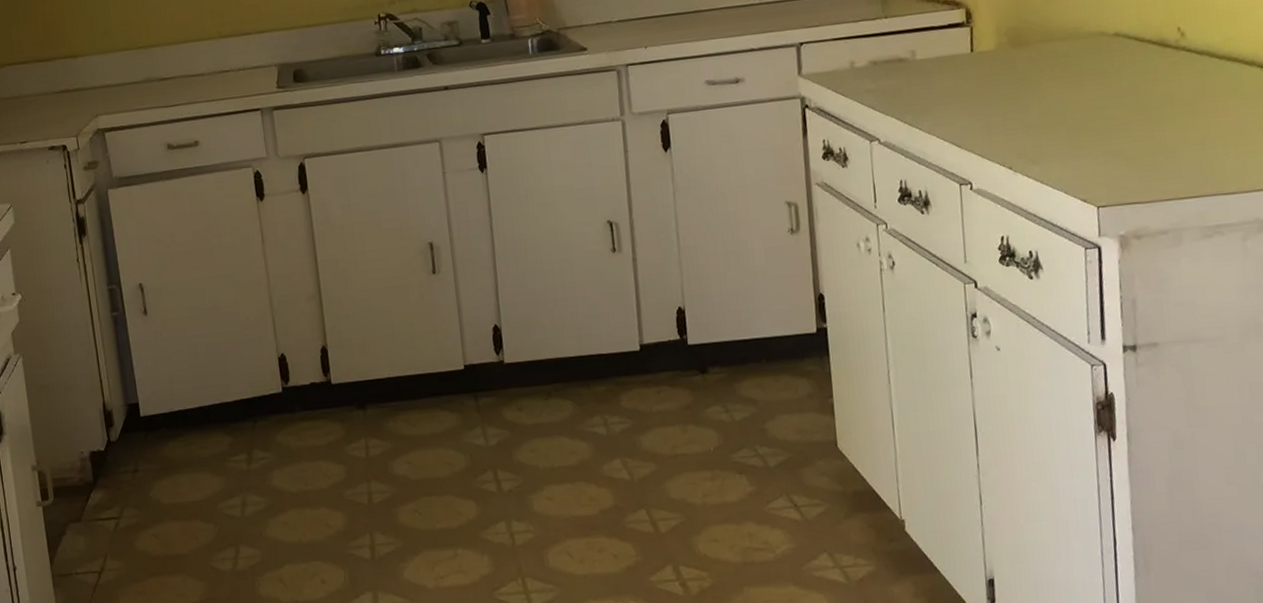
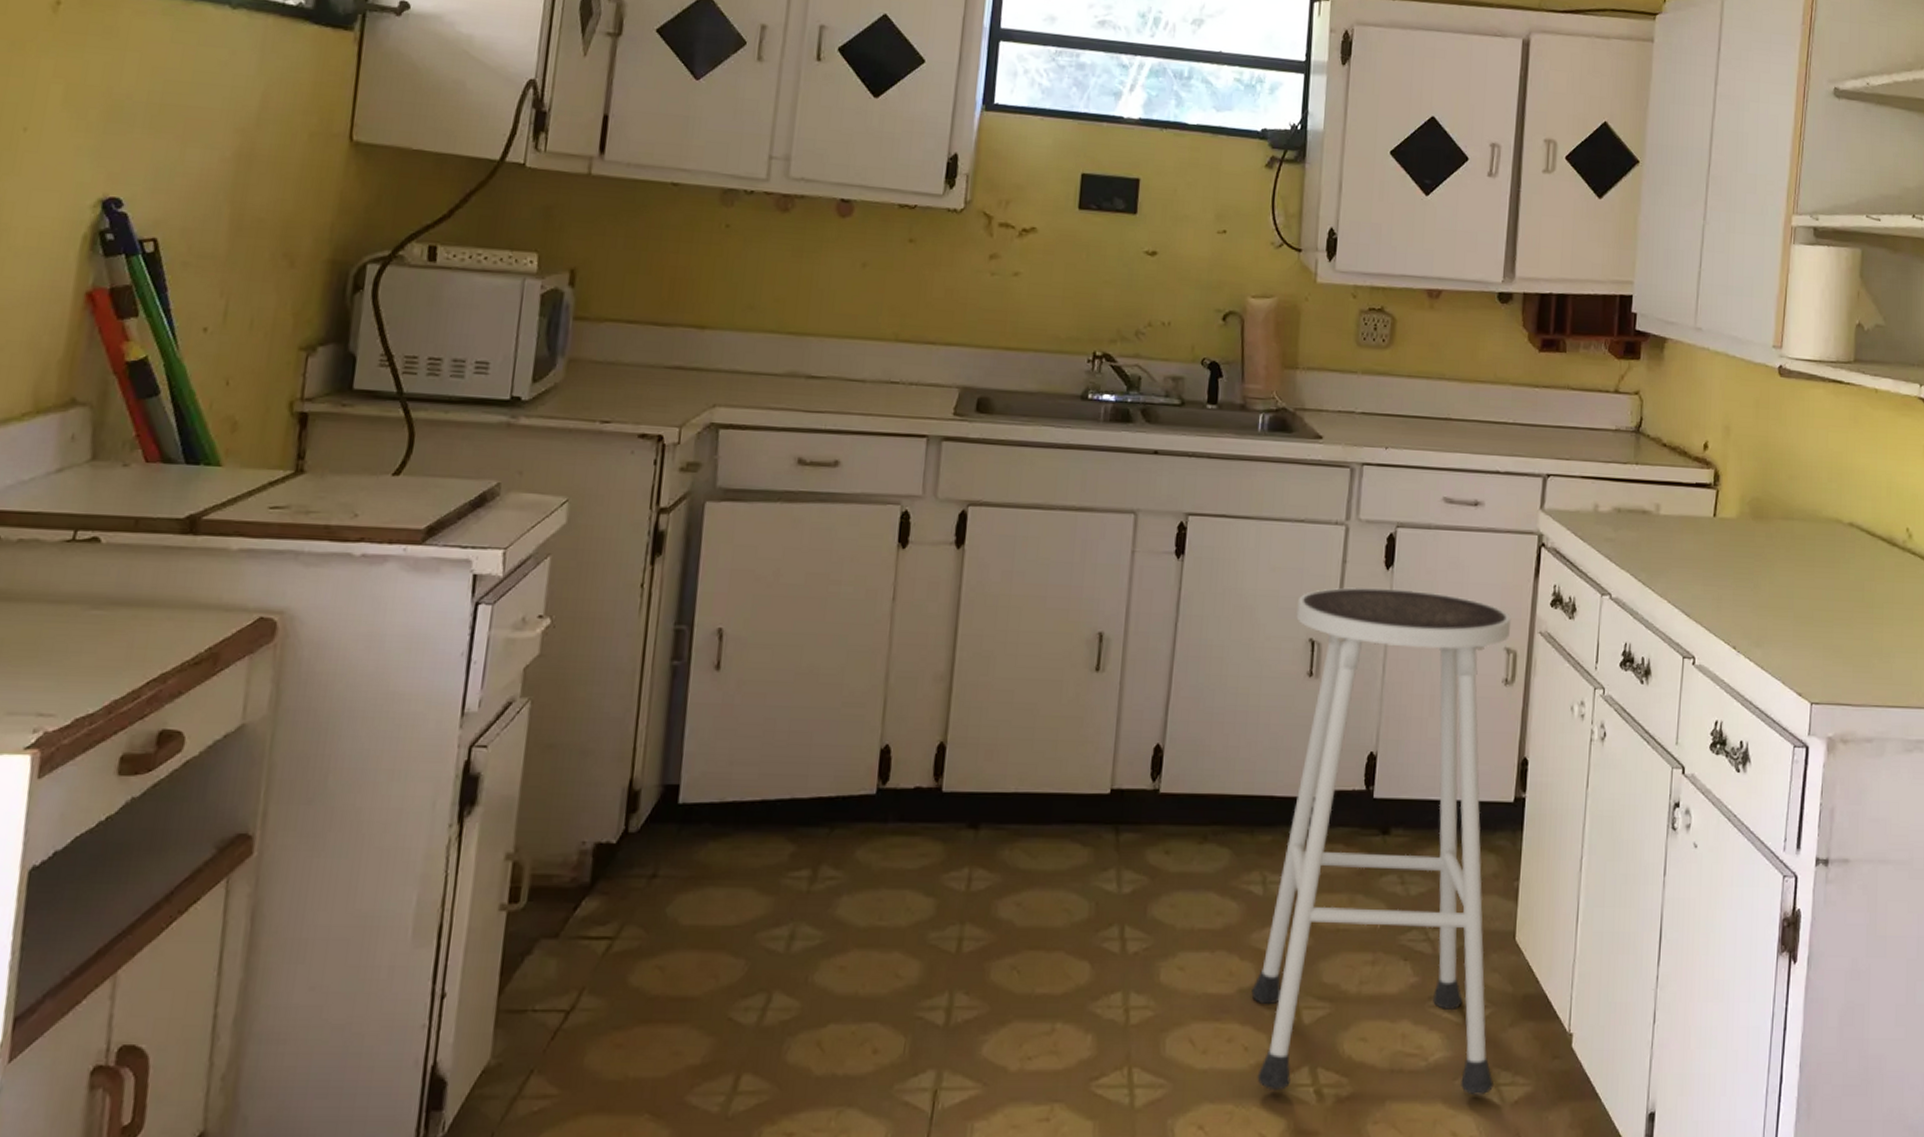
stool: none [591,164,838,586] -> present [1251,587,1512,1096]

